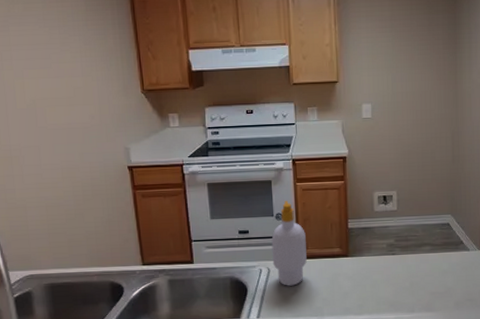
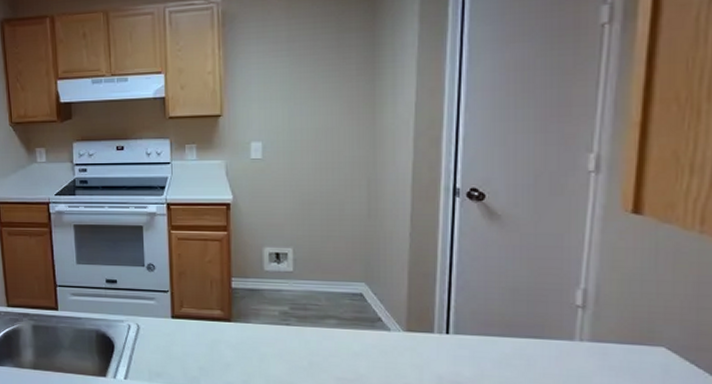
soap bottle: present [271,201,307,286] -> none [141,250,182,348]

